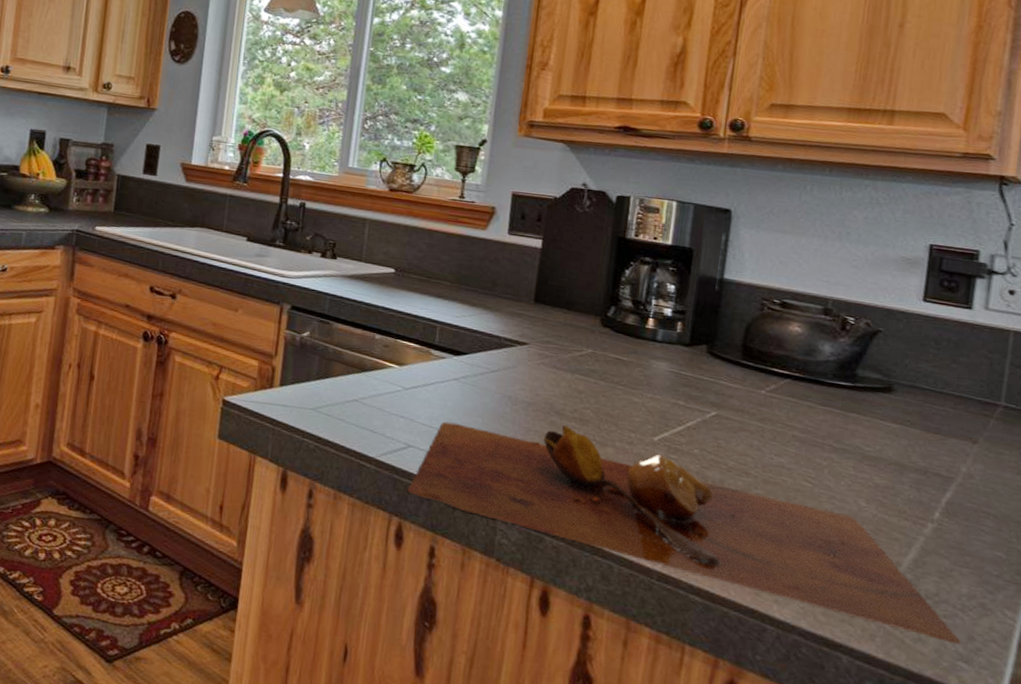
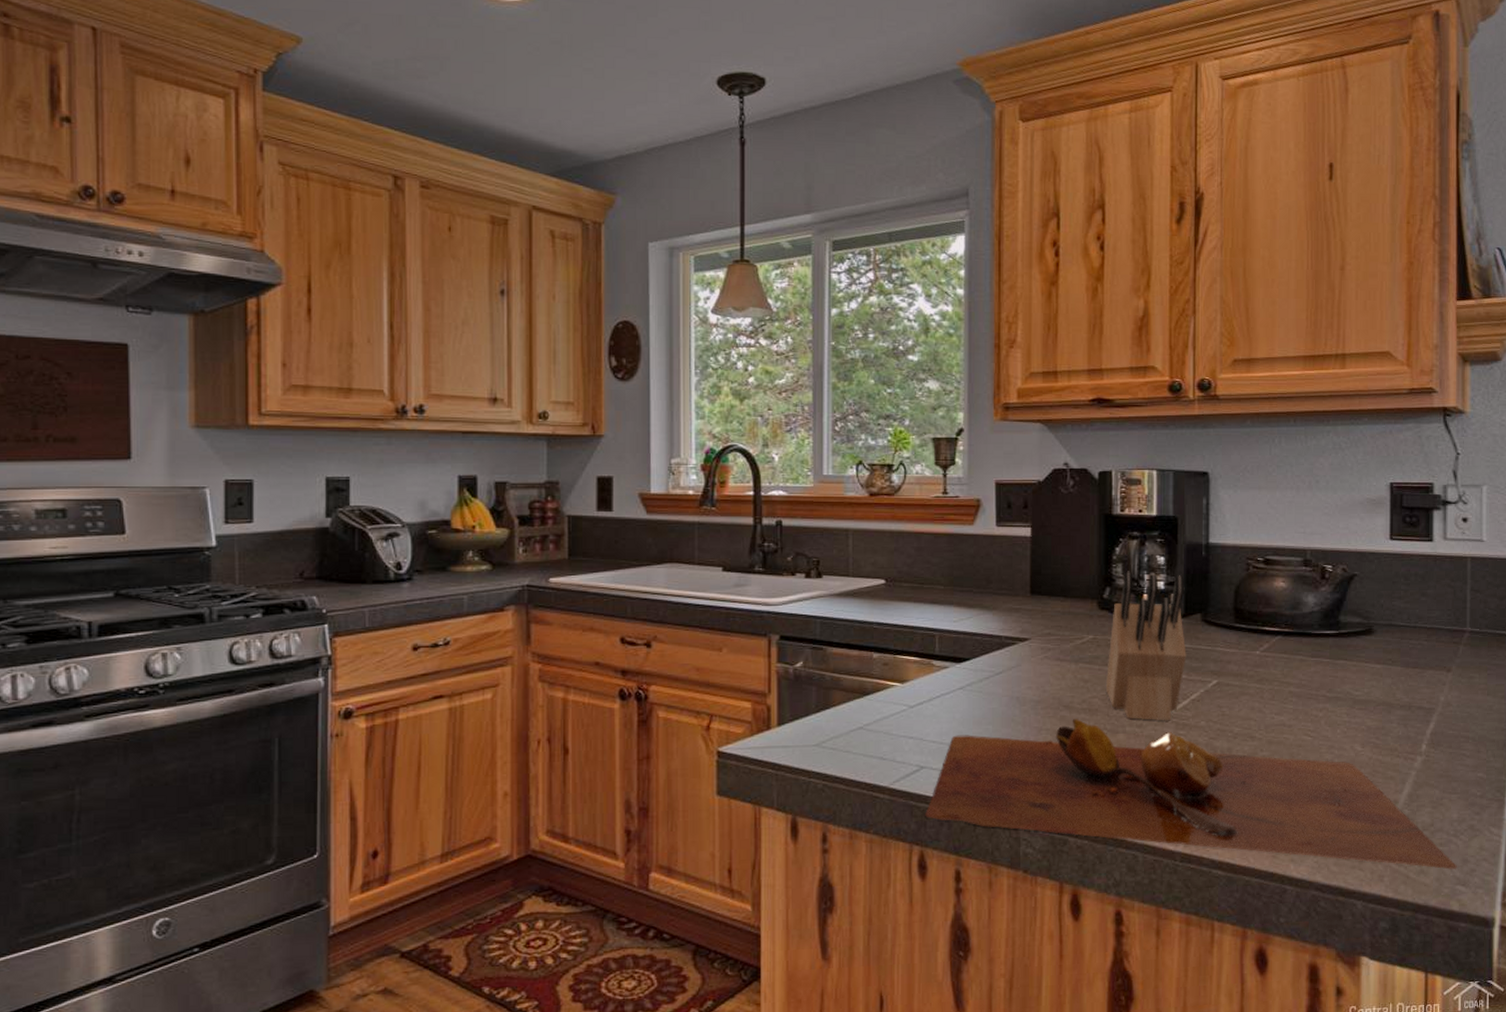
knife block: none [599,293,693,444] -> present [1105,571,1187,721]

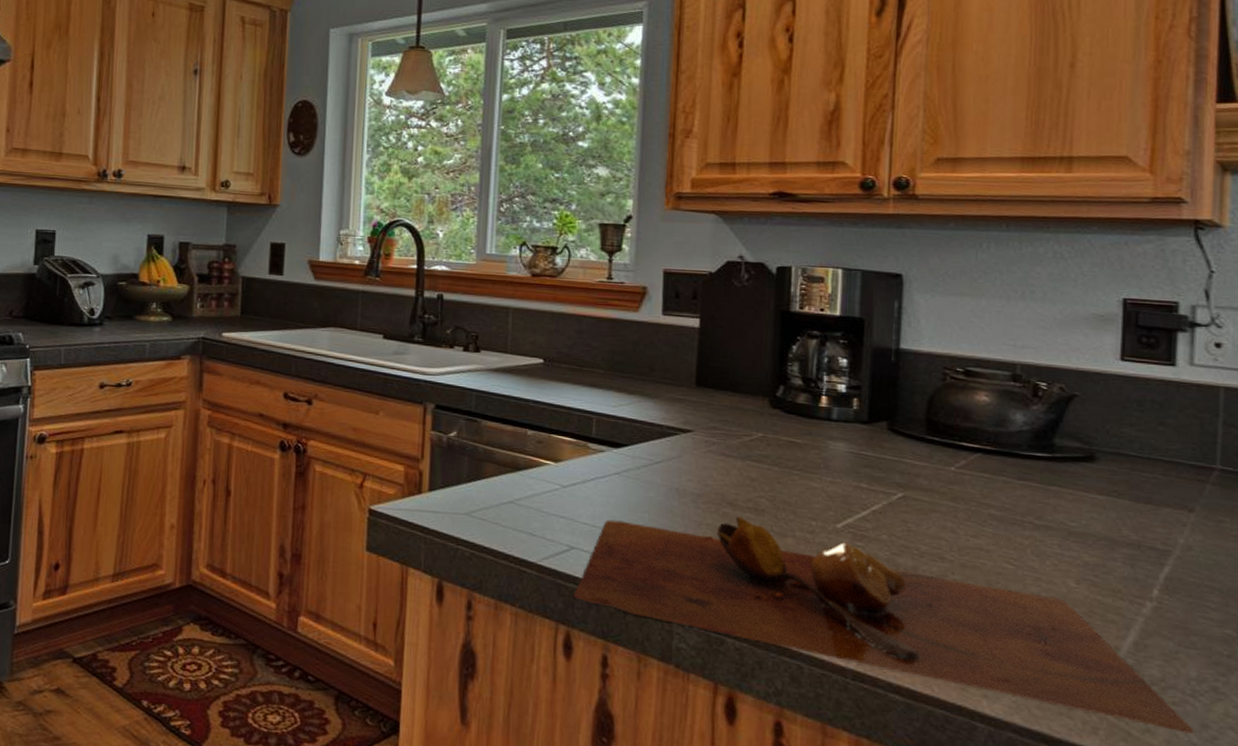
knife block: present [1105,571,1187,721] -> none [774,370,869,531]

